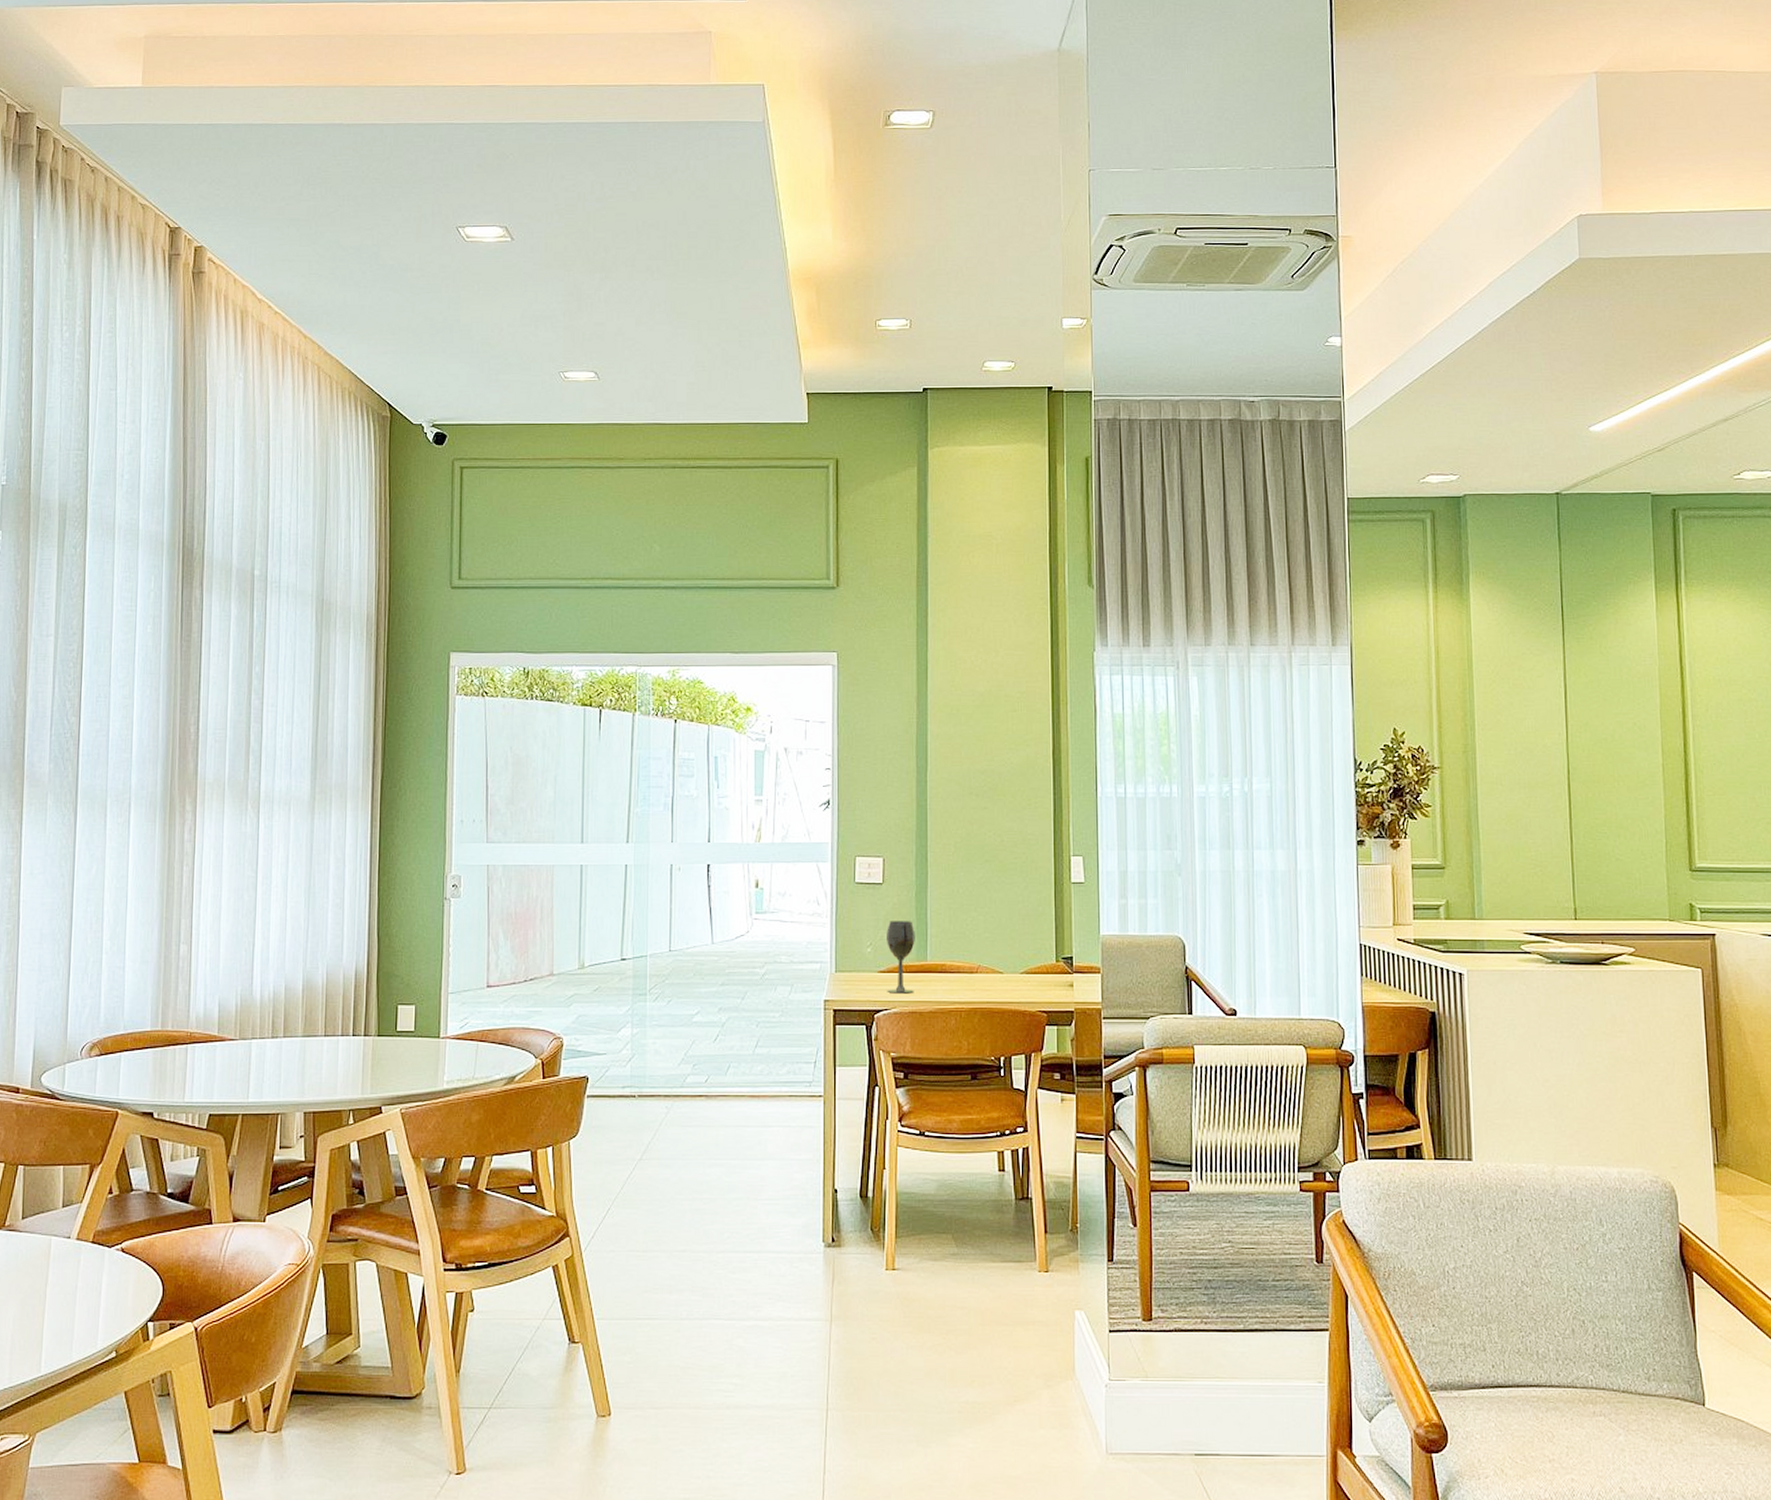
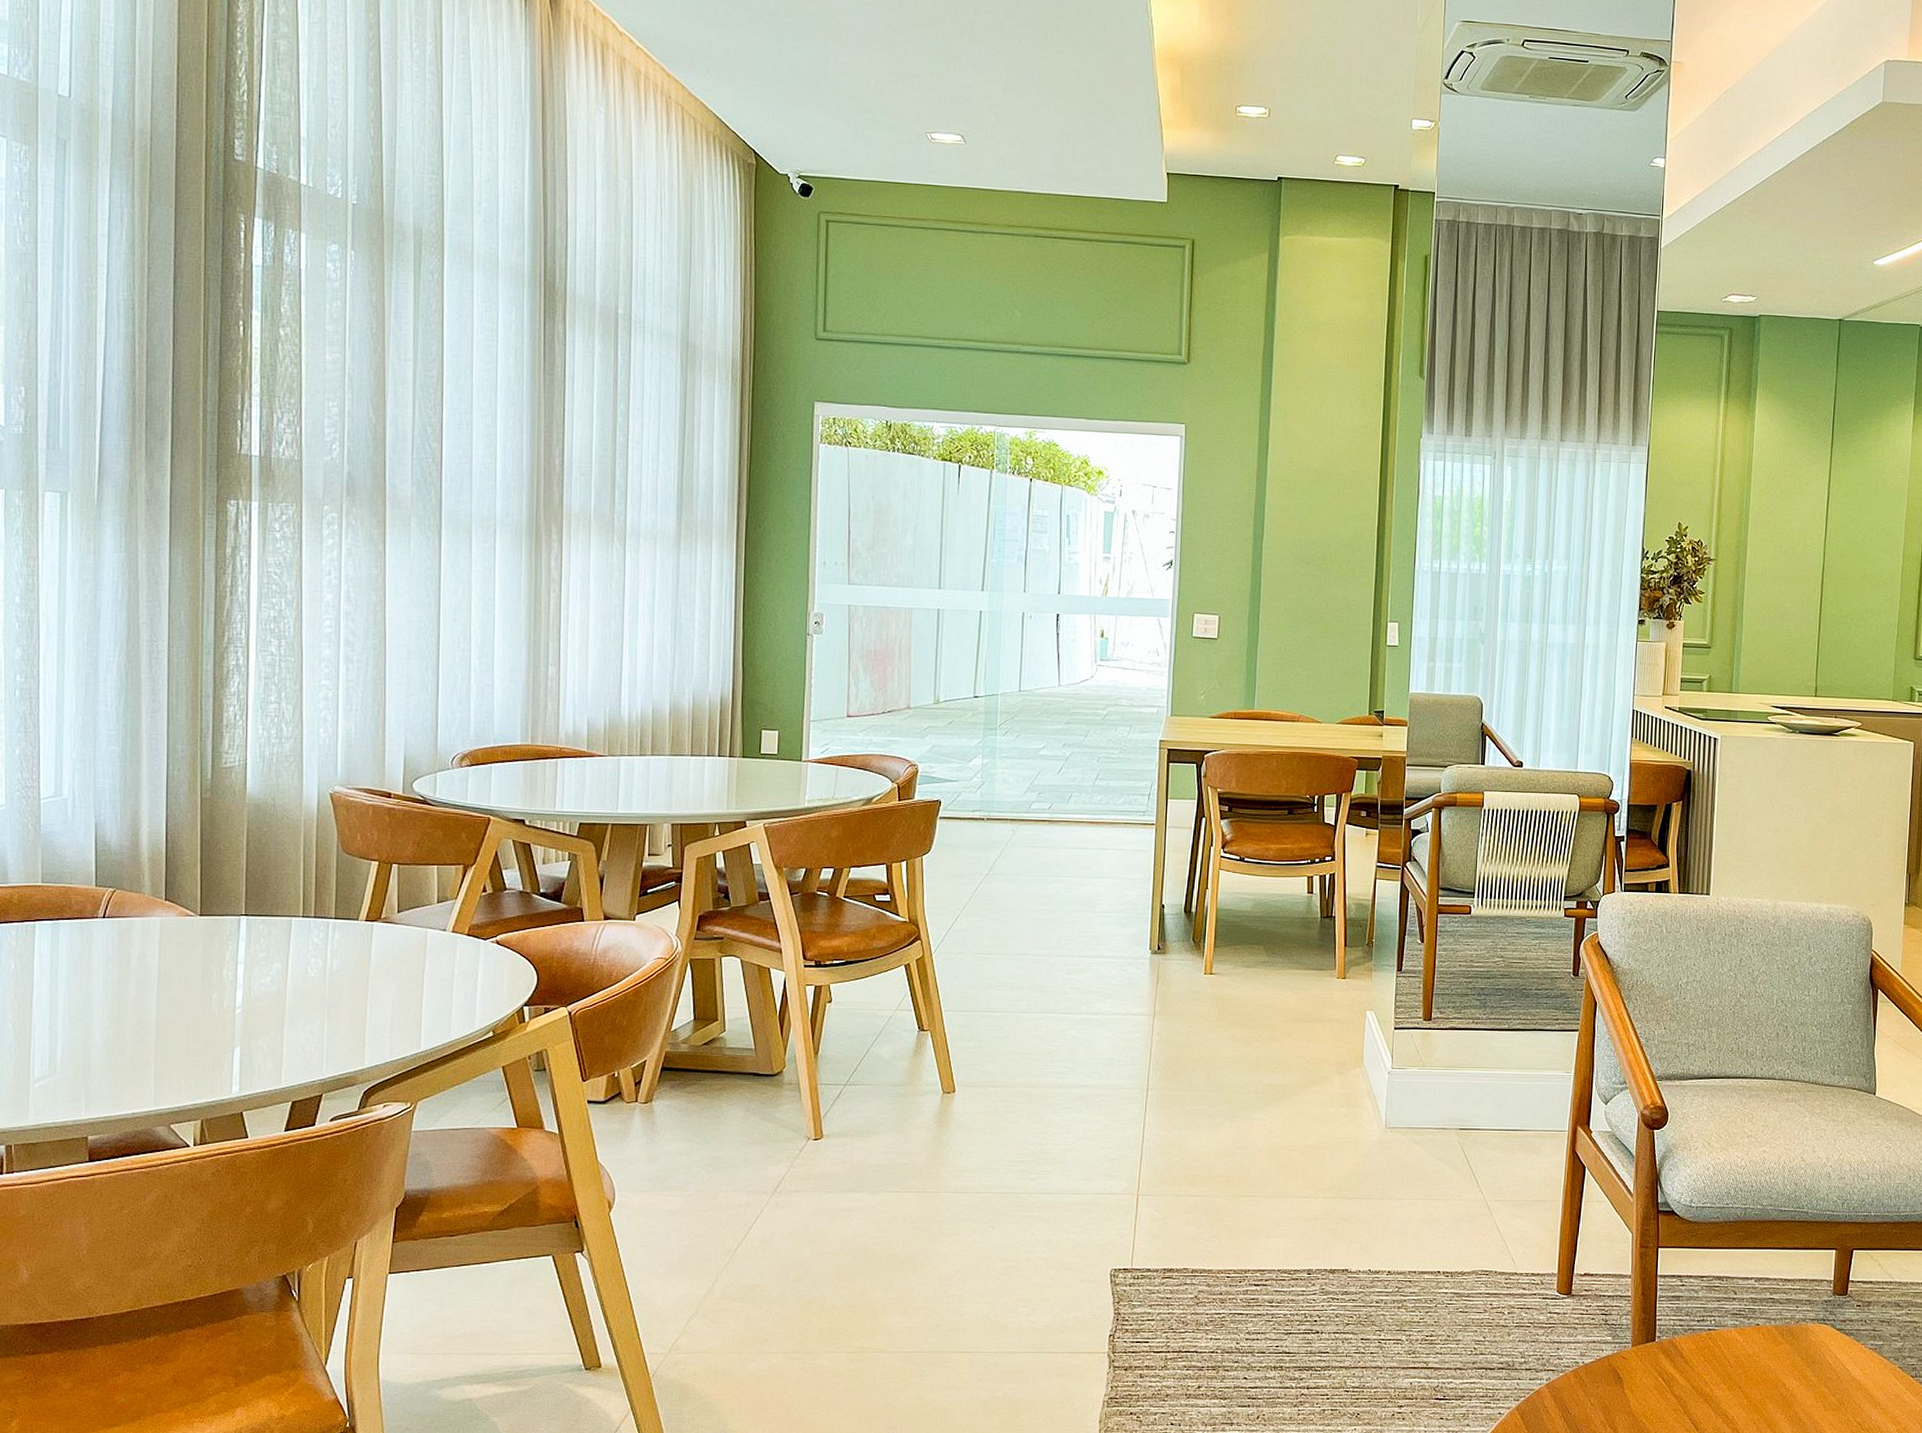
wine glass: present [887,921,915,994] -> none [1217,672,1245,738]

